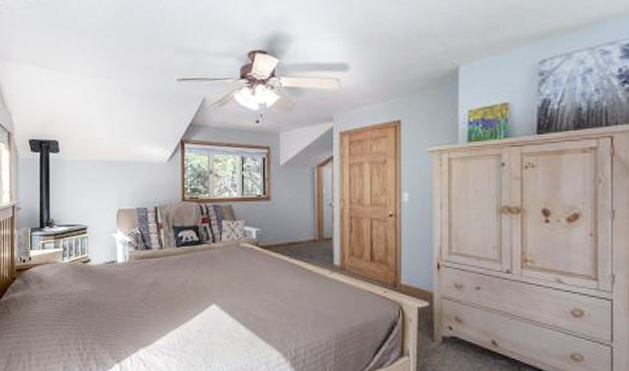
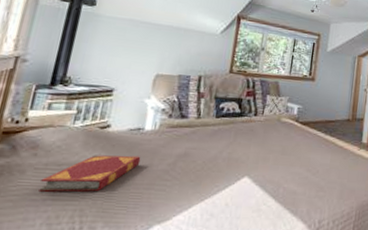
hardback book: none [49,286,119,318] -> present [39,155,141,192]

